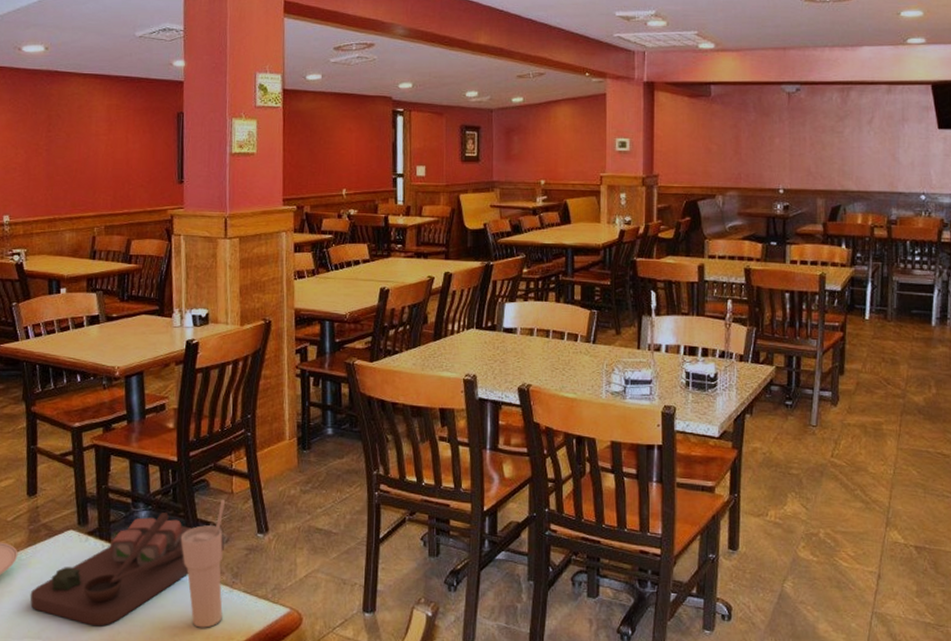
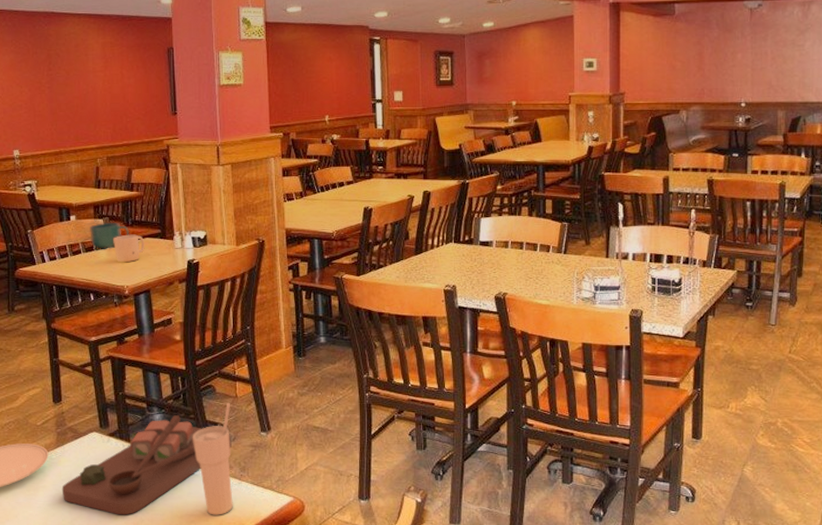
cup: none [80,296,124,325] -> present [90,222,129,248]
mug: none [106,310,141,341] -> present [113,234,145,263]

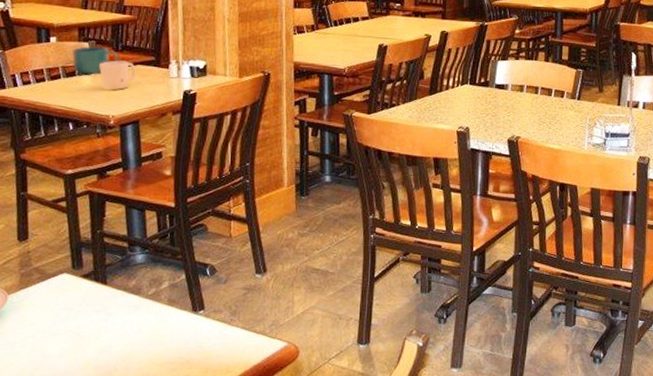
platter: present [61,415,231,515] -> none [22,256,223,364]
cup: present [192,402,233,515] -> none [178,242,224,362]

